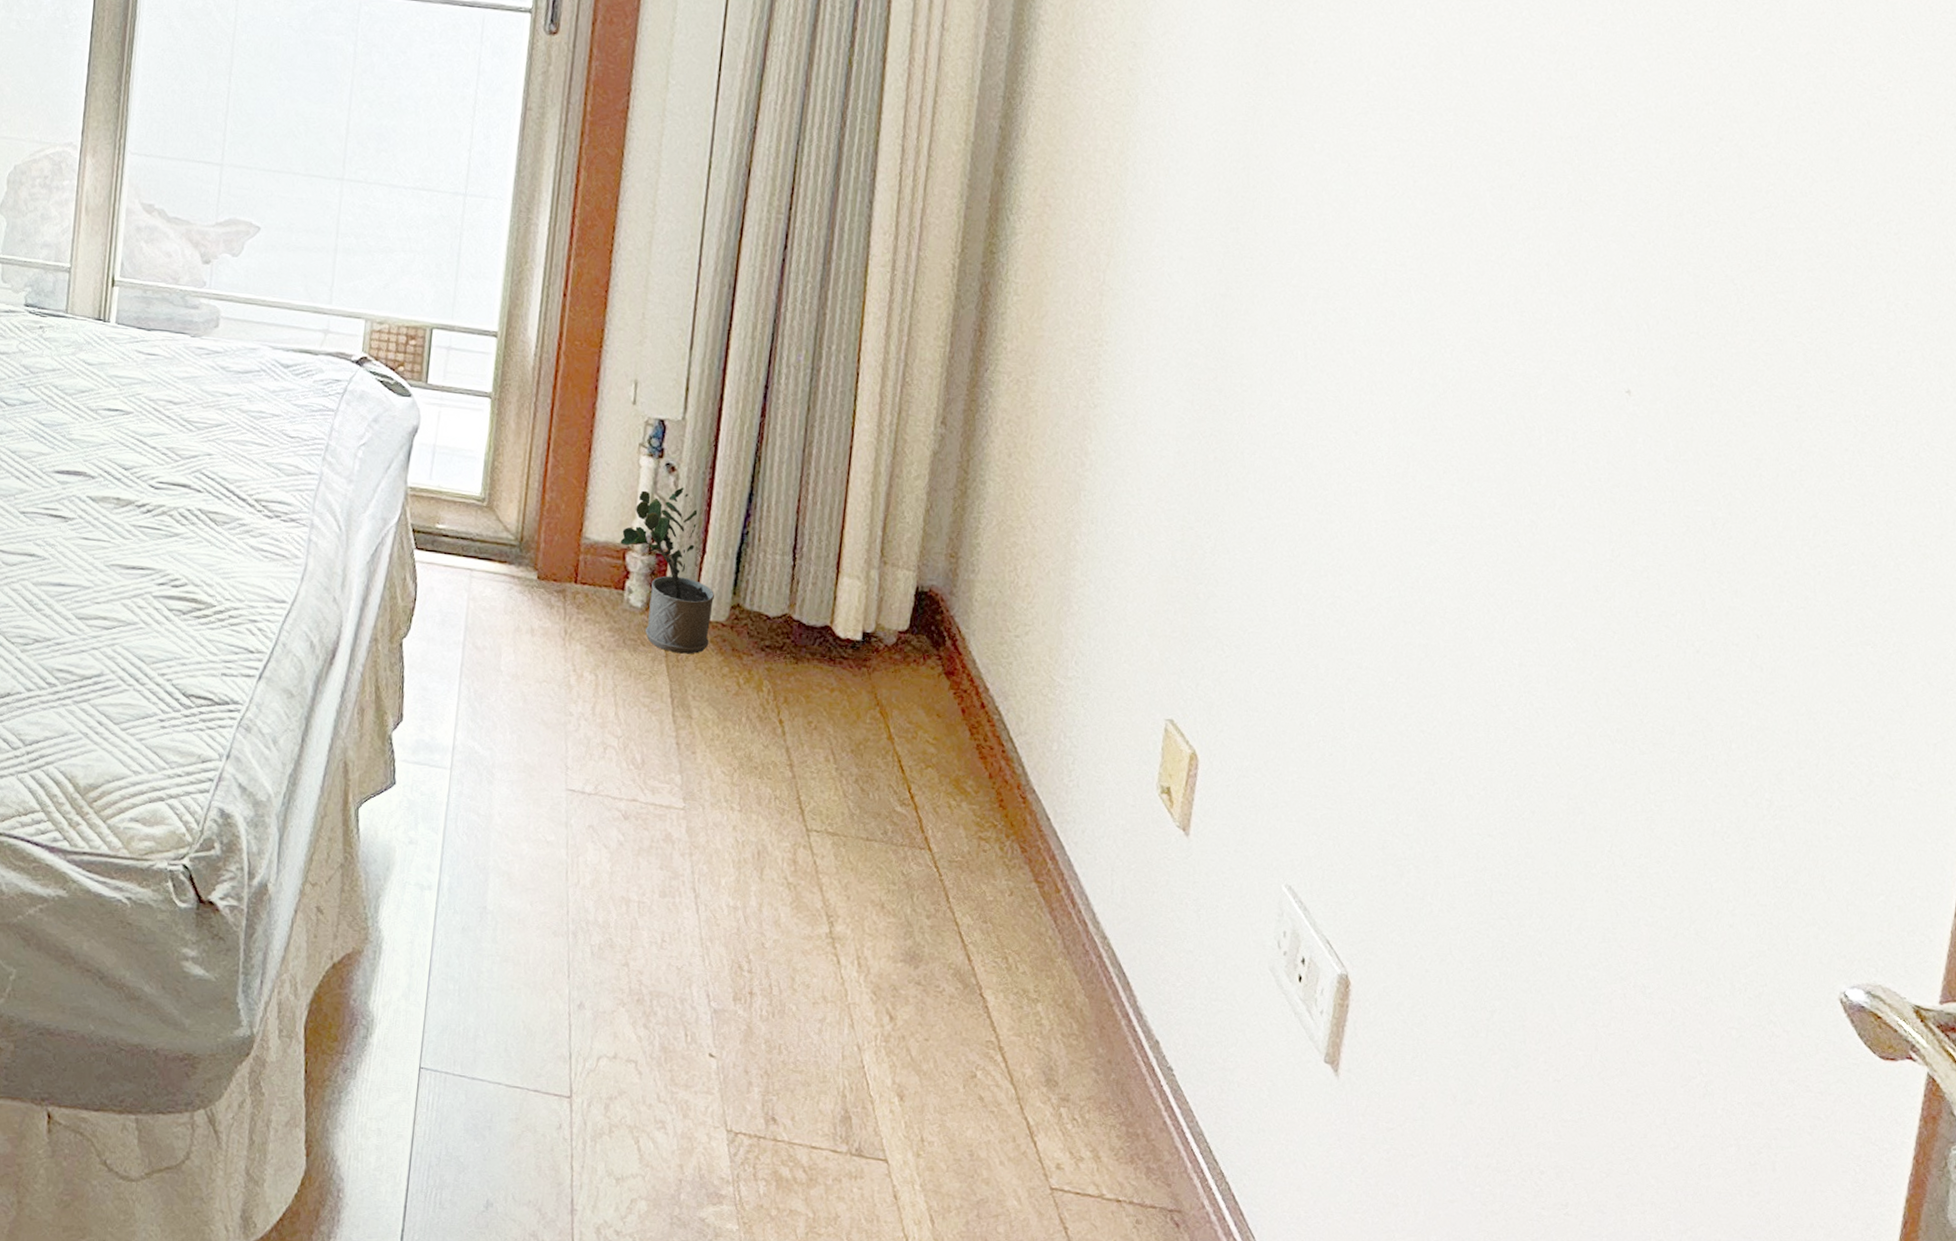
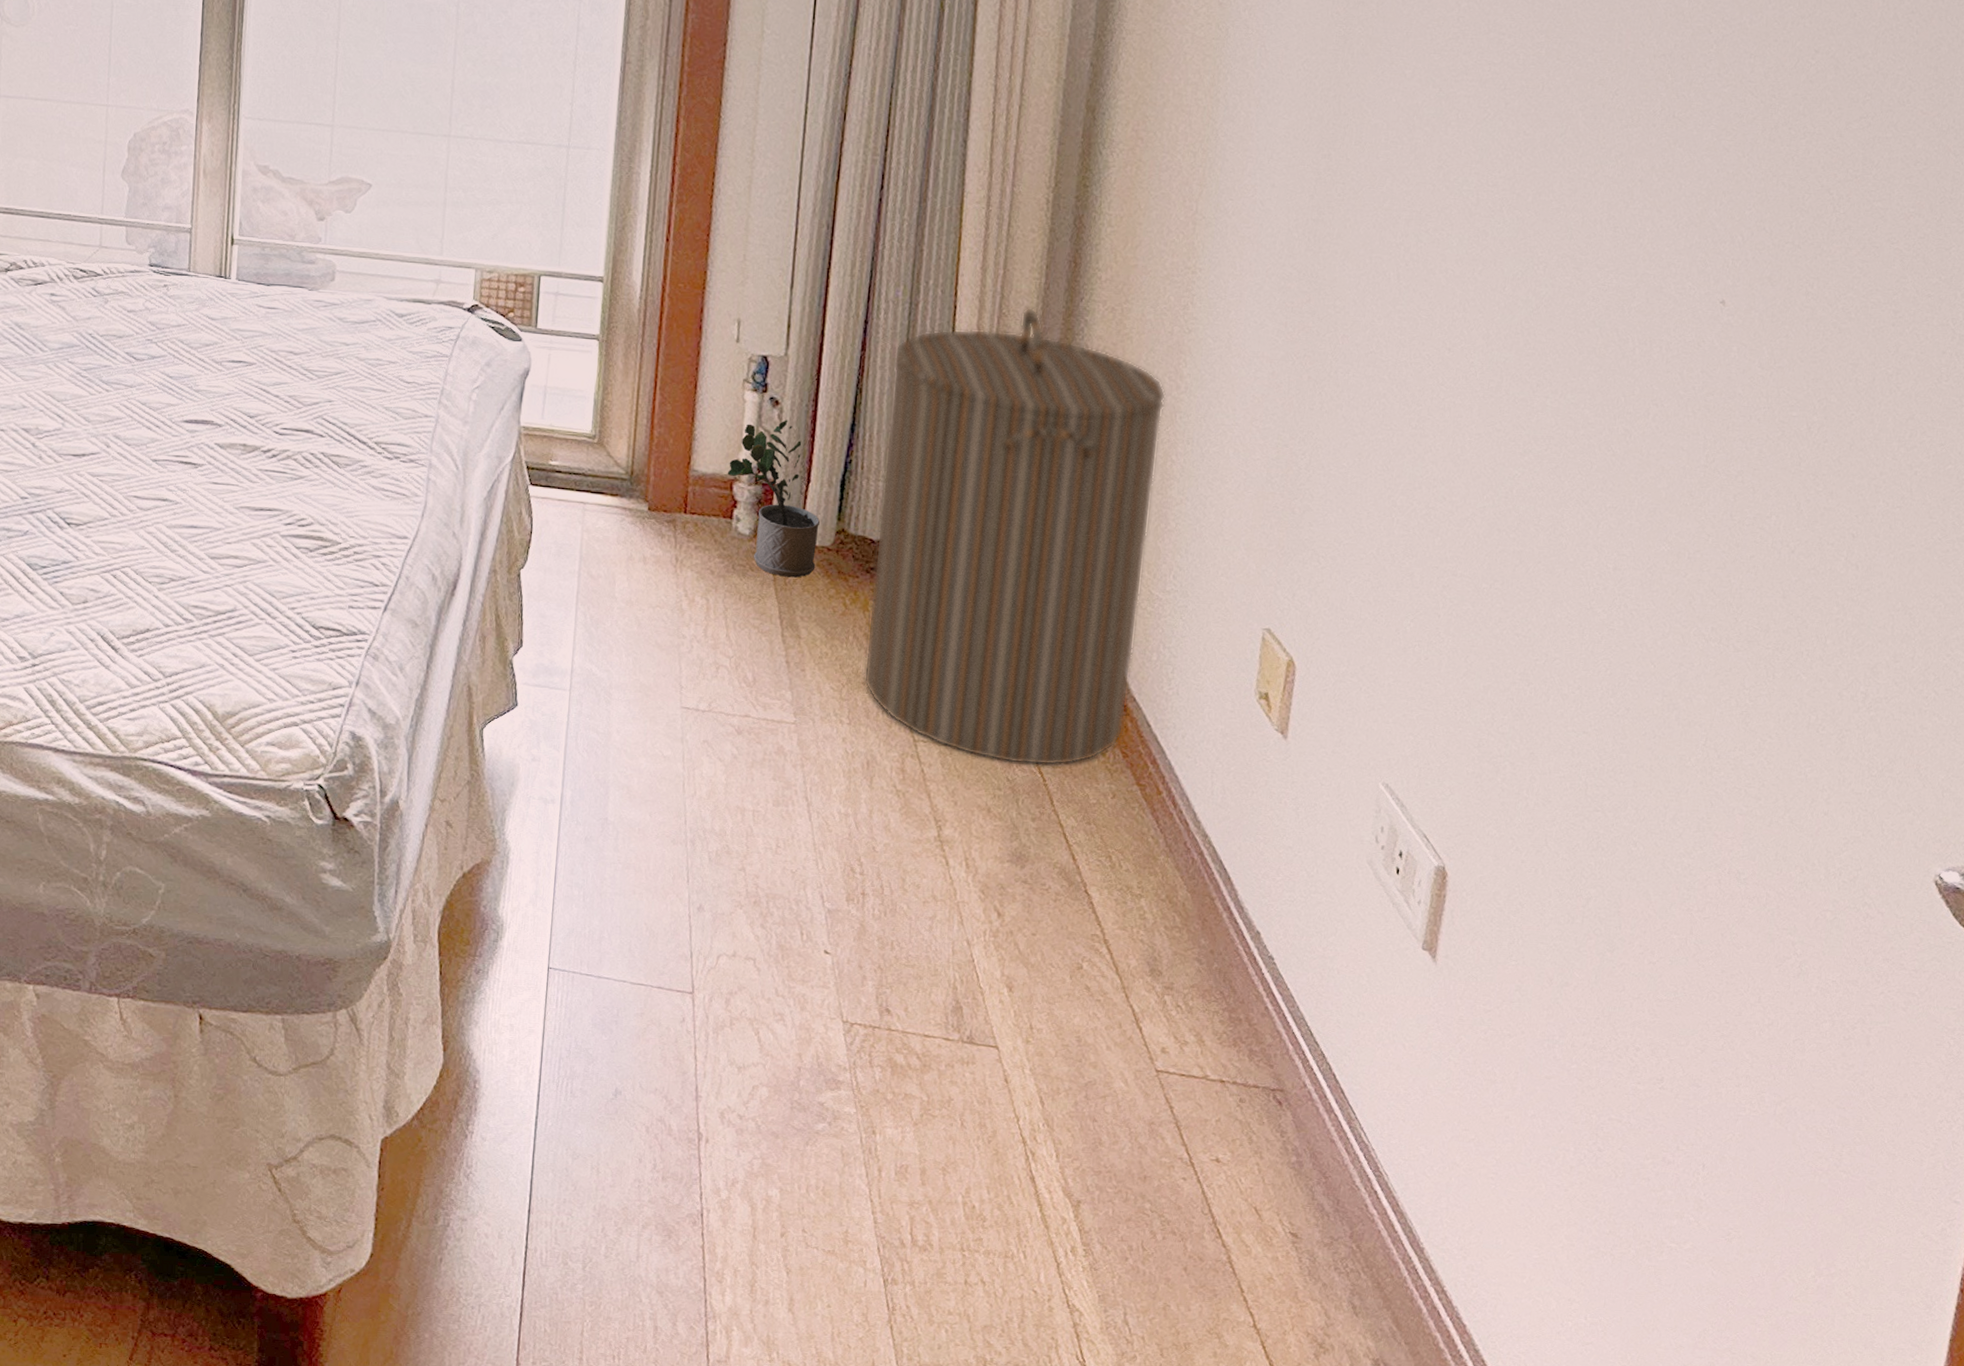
laundry hamper: none [755,376,1070,860] -> present [863,307,1166,766]

